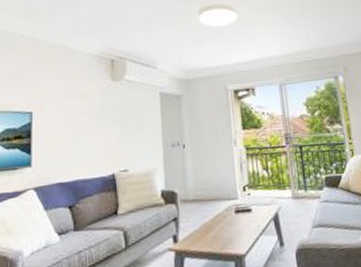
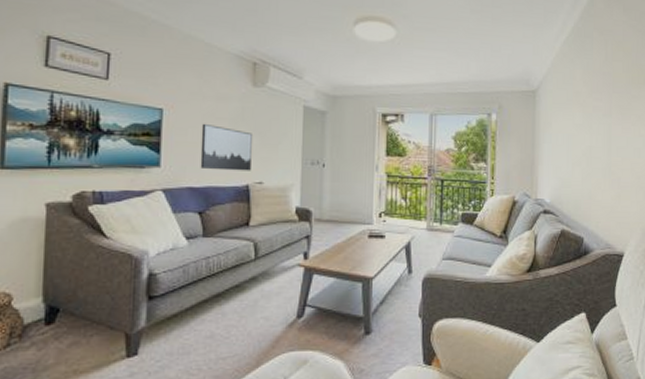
wall art: none [68,120,116,164] -> present [200,123,252,171]

